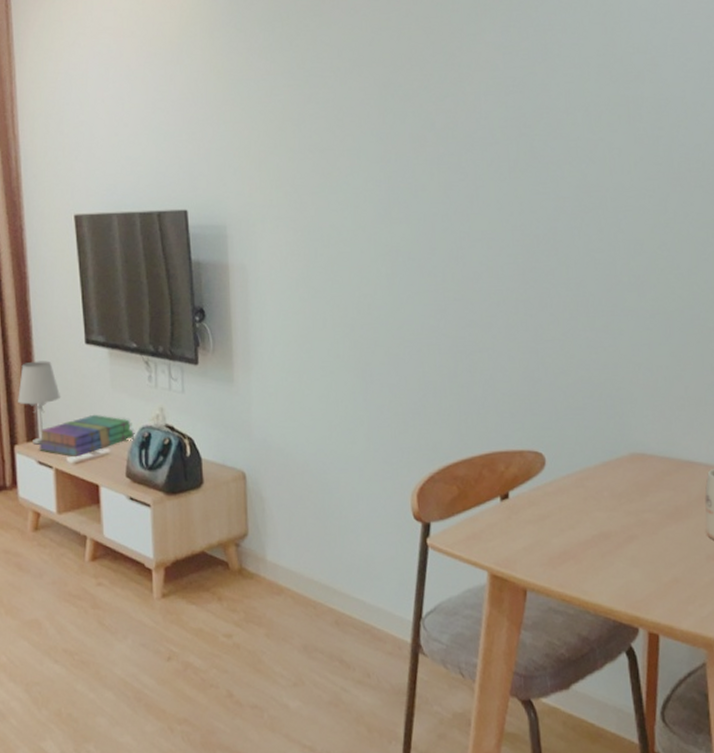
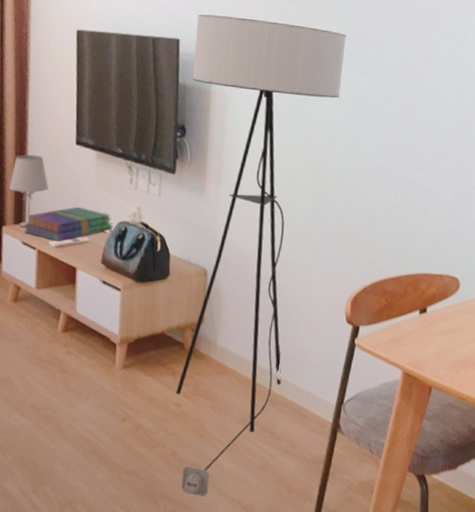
floor lamp: none [204,176,376,745] -> present [176,14,346,497]

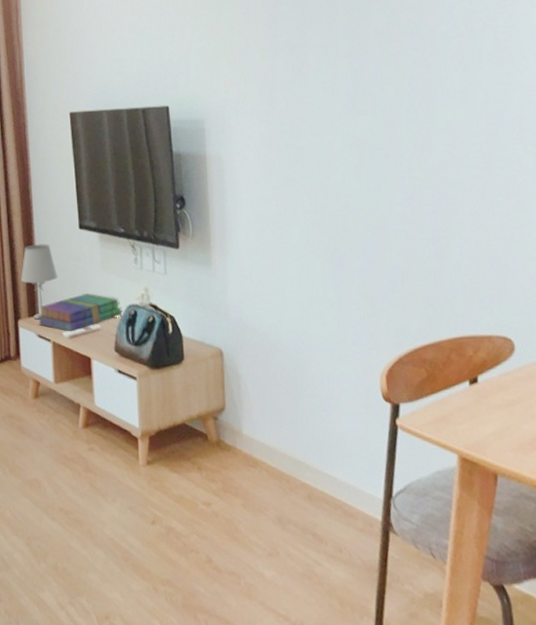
floor lamp: present [176,14,346,497] -> none [184,72,343,611]

